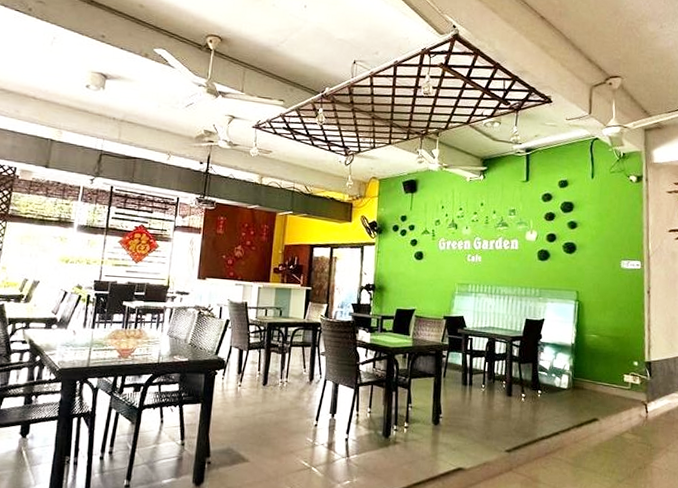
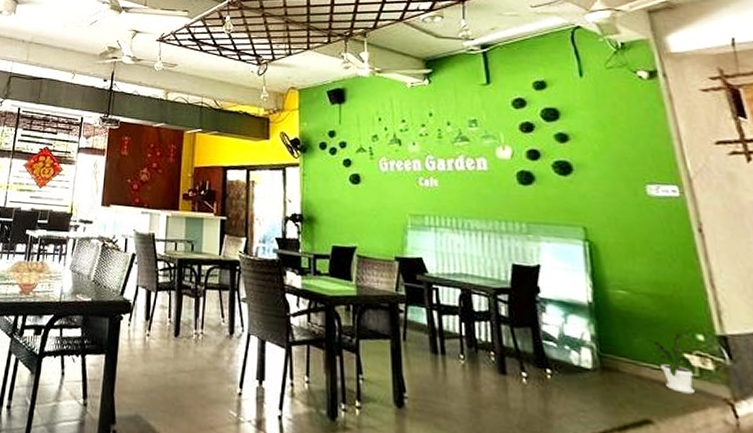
house plant: none [595,353,633,400] -> present [632,319,697,394]

